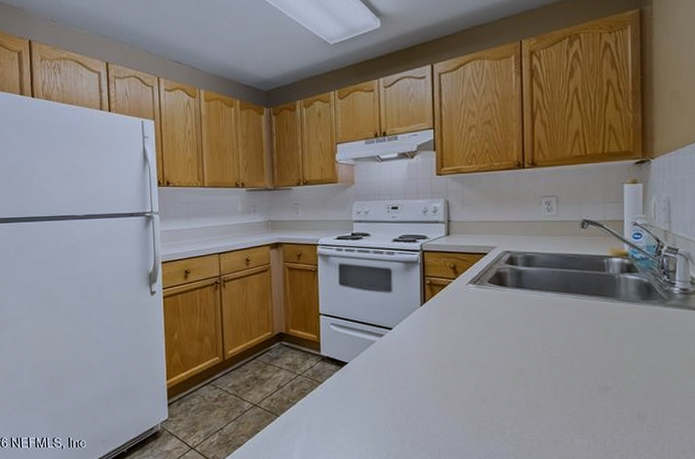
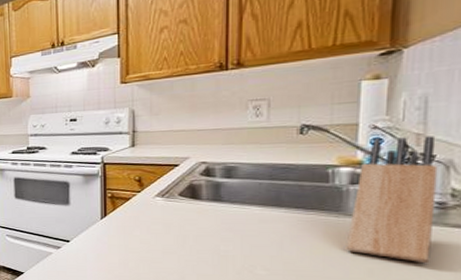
knife block: none [620,232,681,342] -> present [345,136,438,264]

